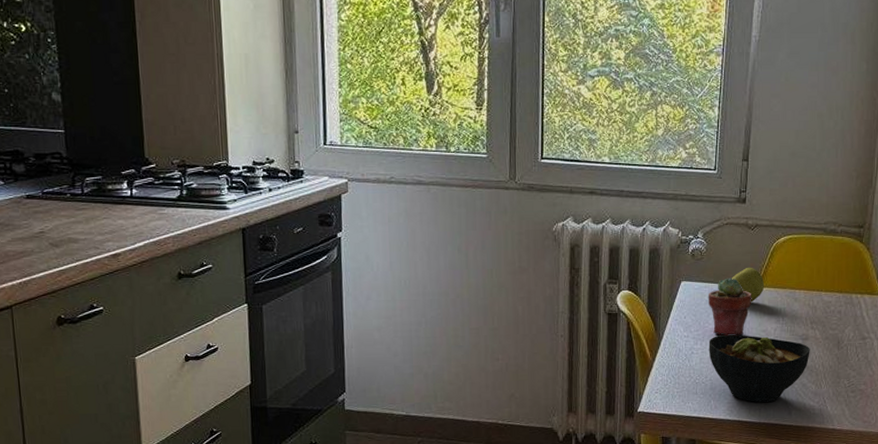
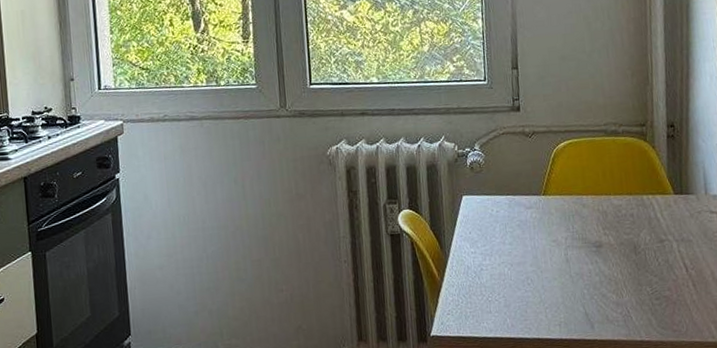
potted succulent: present [708,278,752,336] -> none [491,188,538,249]
bowl: present [708,334,810,402] -> none [497,246,606,318]
apple: present [732,267,764,303] -> none [514,175,549,212]

